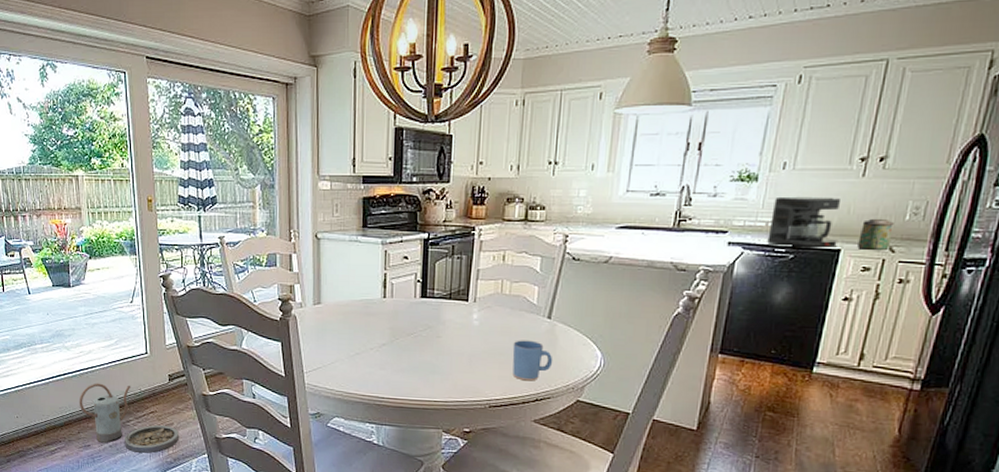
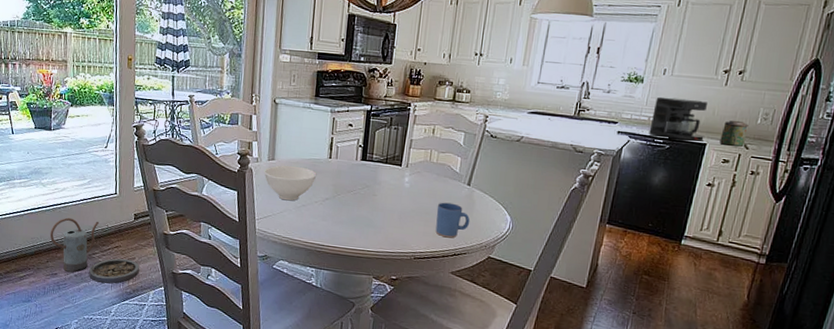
bowl: none [310,309,371,350] -> present [264,165,317,201]

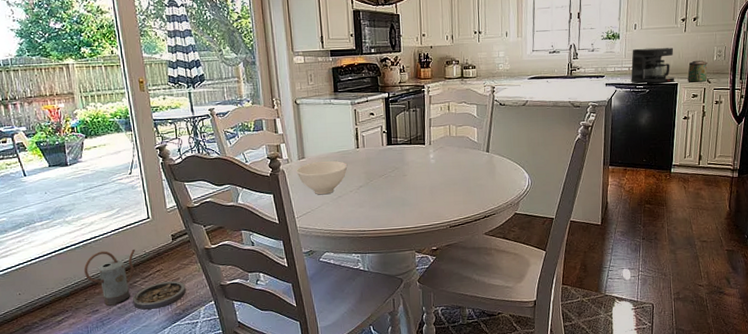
mug: present [435,202,470,238] -> none [462,170,494,203]

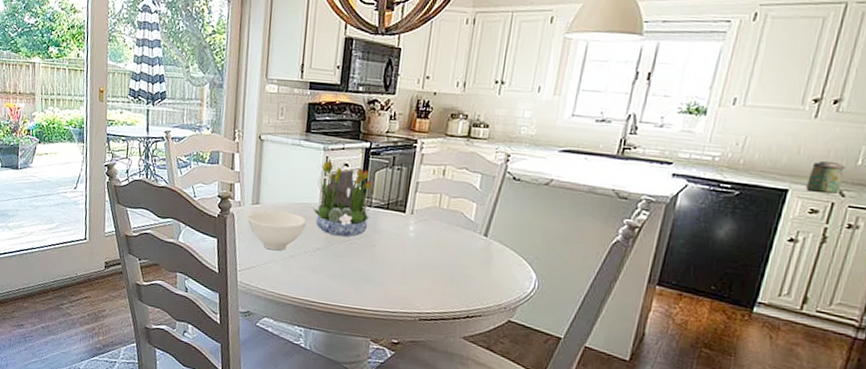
watering can: present [83,250,136,306] -> none [16,264,68,324]
pet bowl: present [133,280,186,310] -> none [56,310,110,338]
flower arrangement: none [348,113,401,174] -> present [312,161,381,237]
coffee maker: present [631,47,675,85] -> none [713,131,792,187]

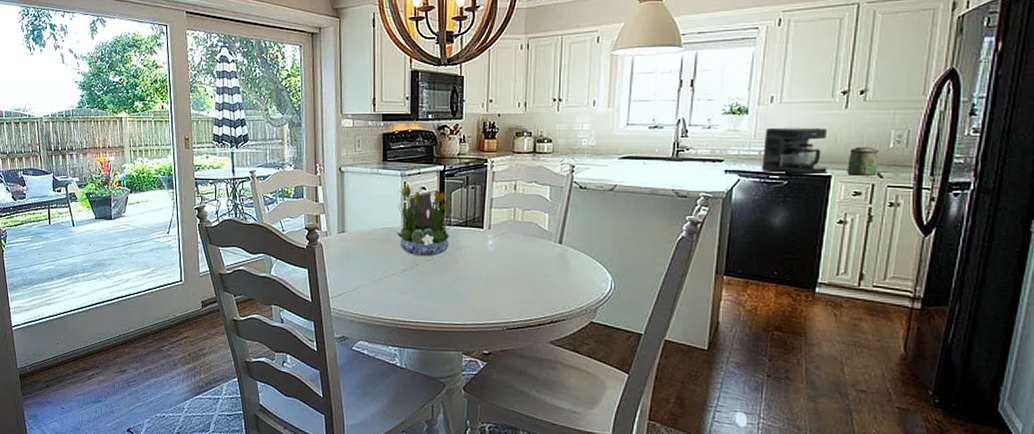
bowl: present [247,210,307,251] -> none [335,237,392,275]
coffee maker: none [713,131,792,187] -> present [761,127,828,175]

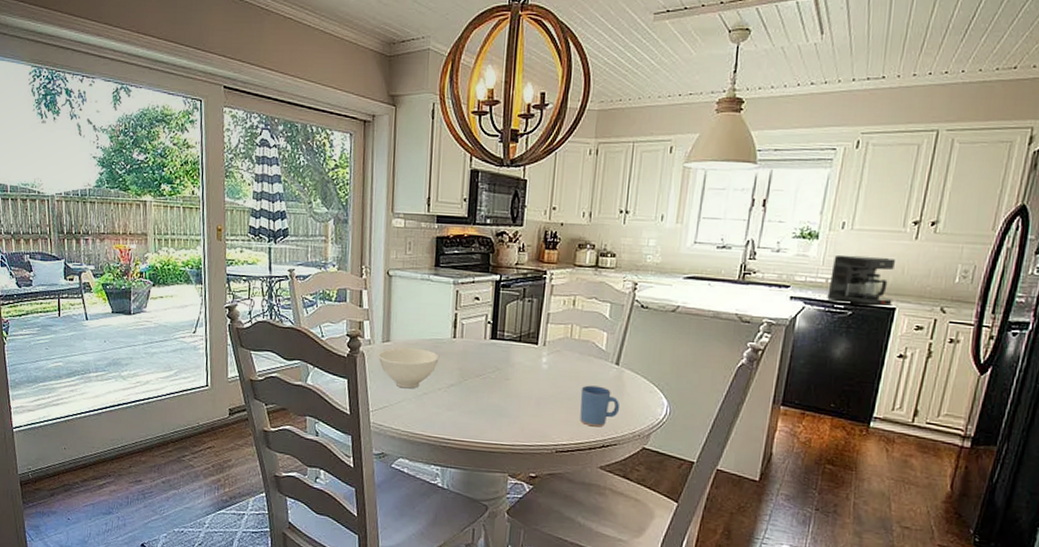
bowl: none [335,237,392,275] -> present [378,347,440,389]
flower arrangement: present [396,186,457,257] -> none [445,295,512,372]
mug: none [527,264,566,304] -> present [580,385,620,427]
canister: present [847,146,879,177] -> none [911,279,945,312]

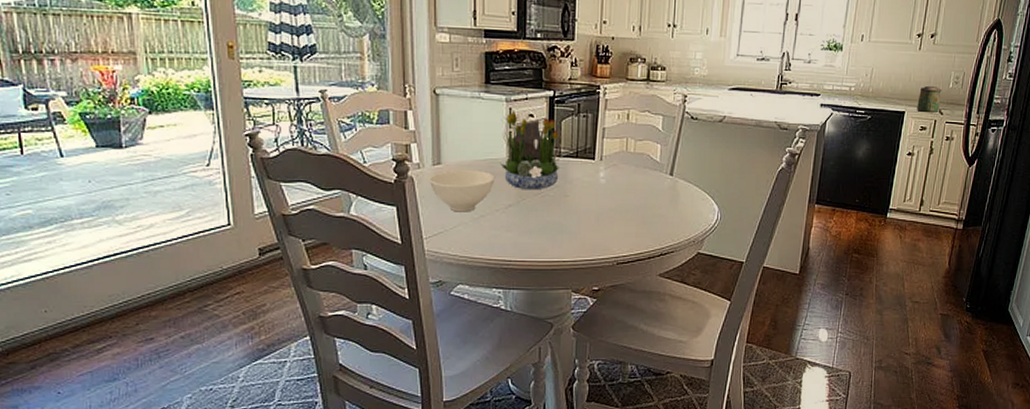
flower arrangement: none [445,295,512,372] -> present [500,113,567,191]
mug: present [580,385,620,427] -> none [638,197,676,237]
coffee maker: present [827,254,896,306] -> none [851,64,905,111]
canister: none [911,279,945,312] -> present [917,85,942,114]

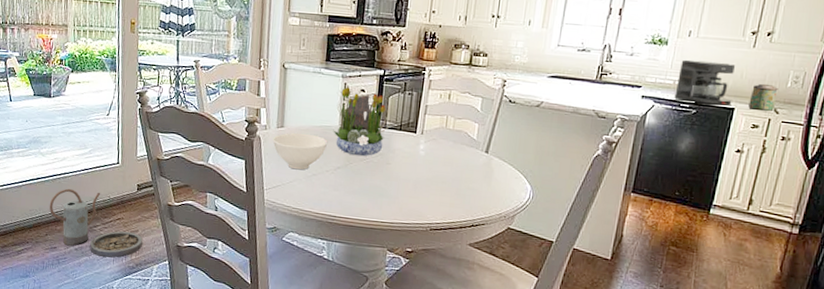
watering can: none [136,262,209,333] -> present [49,188,101,246]
pet bowl: none [201,306,273,342] -> present [90,231,143,258]
coffee maker: none [851,64,905,111] -> present [674,59,736,106]

